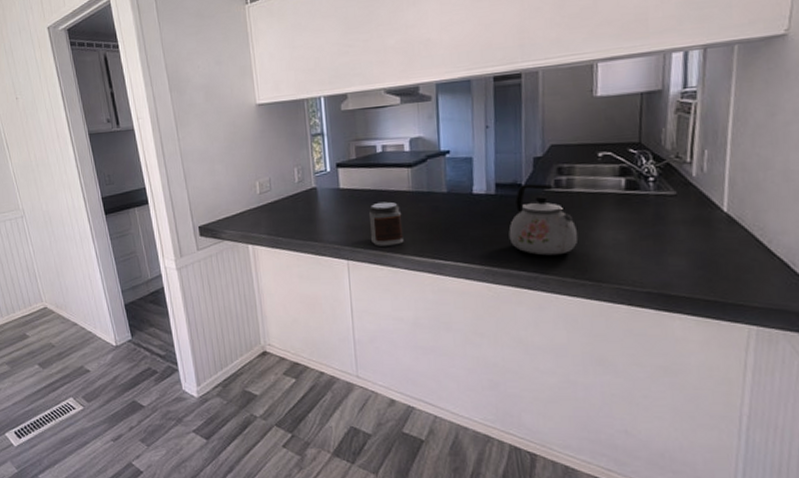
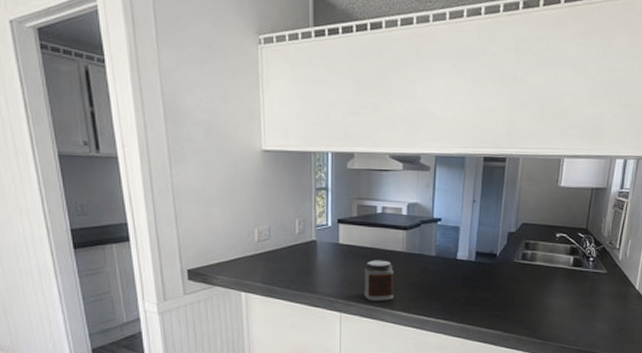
kettle: present [508,183,579,256] -> none [482,255,535,317]

